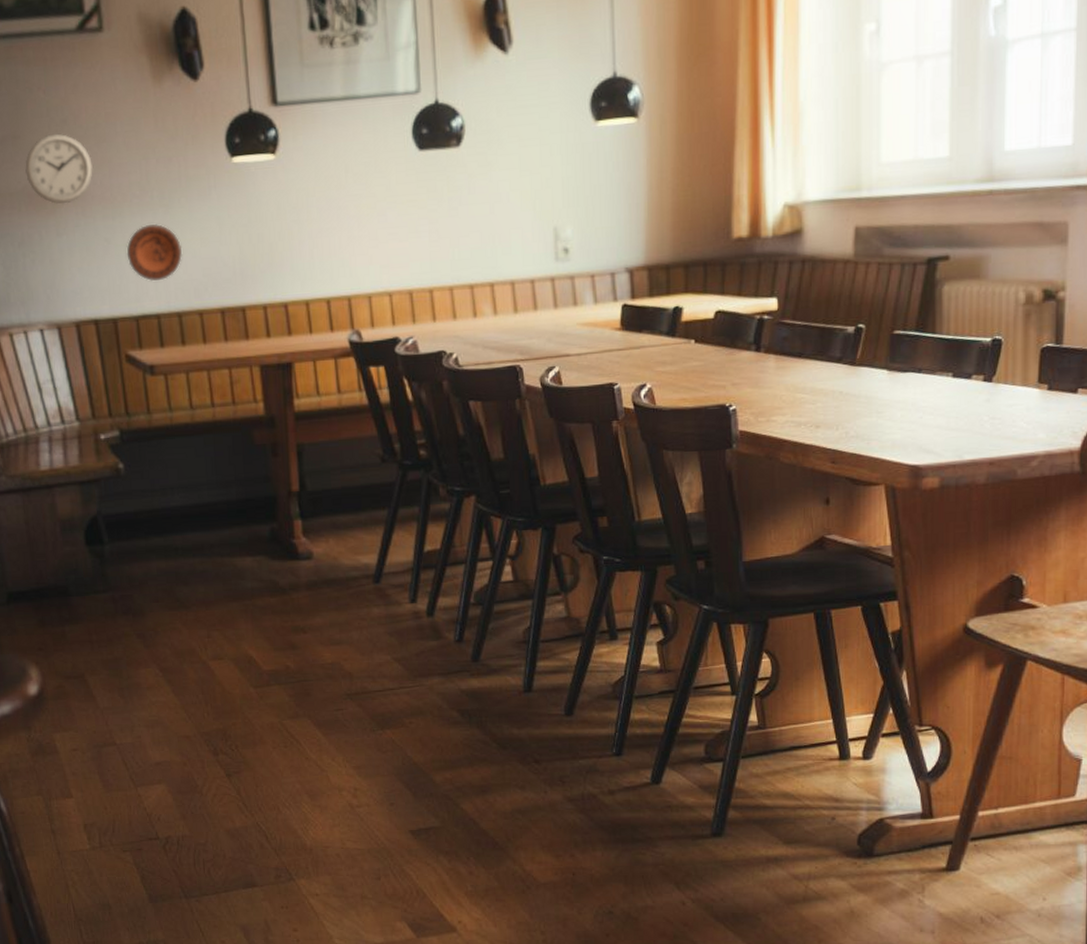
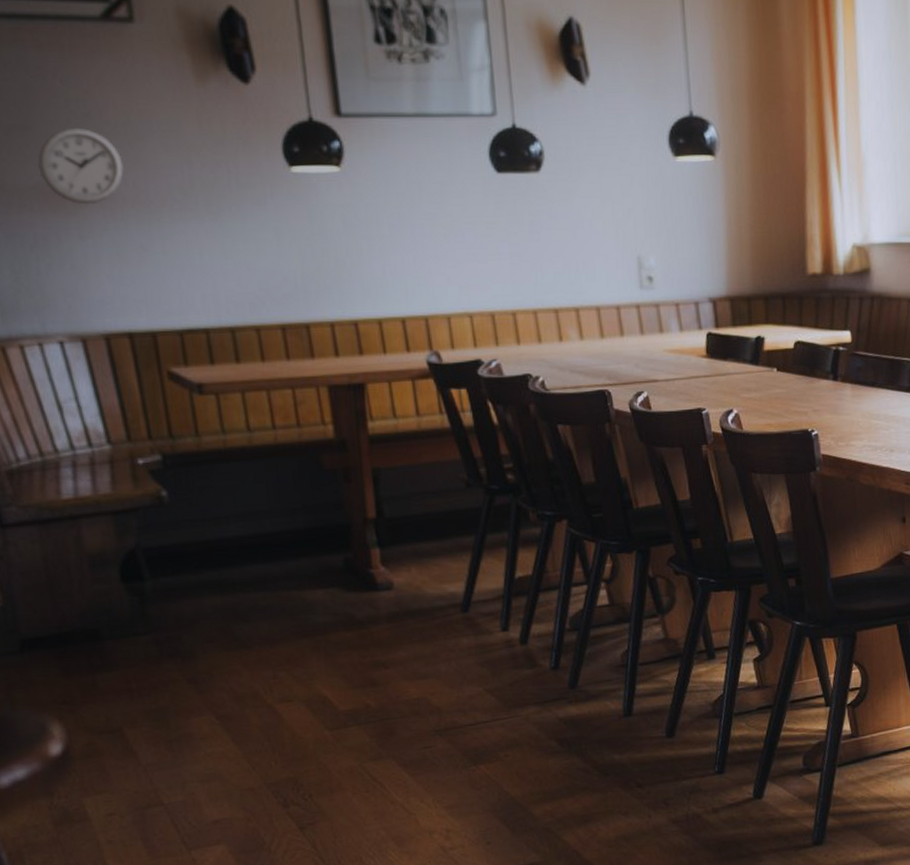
decorative plate: present [126,223,183,282] -> none [166,231,235,294]

